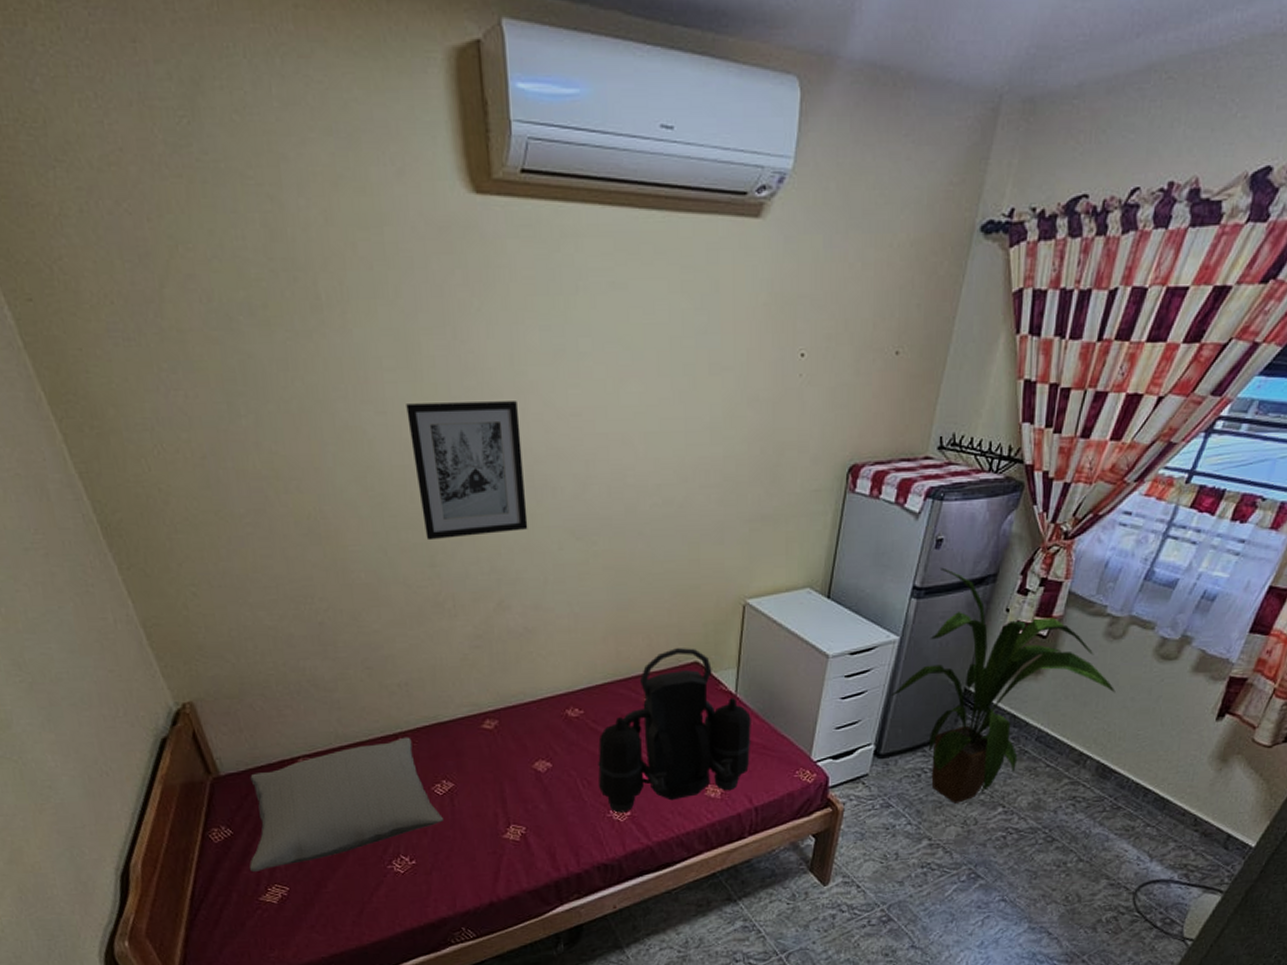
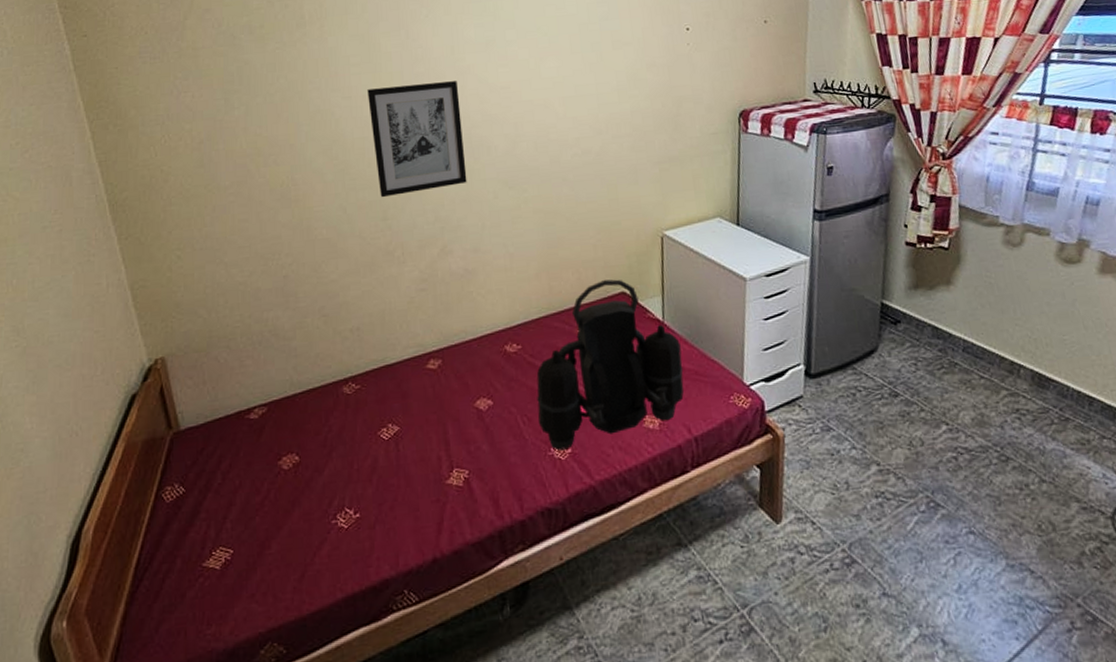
pillow: present [250,737,445,872] -> none [197,381,389,534]
house plant: present [891,567,1116,804] -> none [811,191,1030,423]

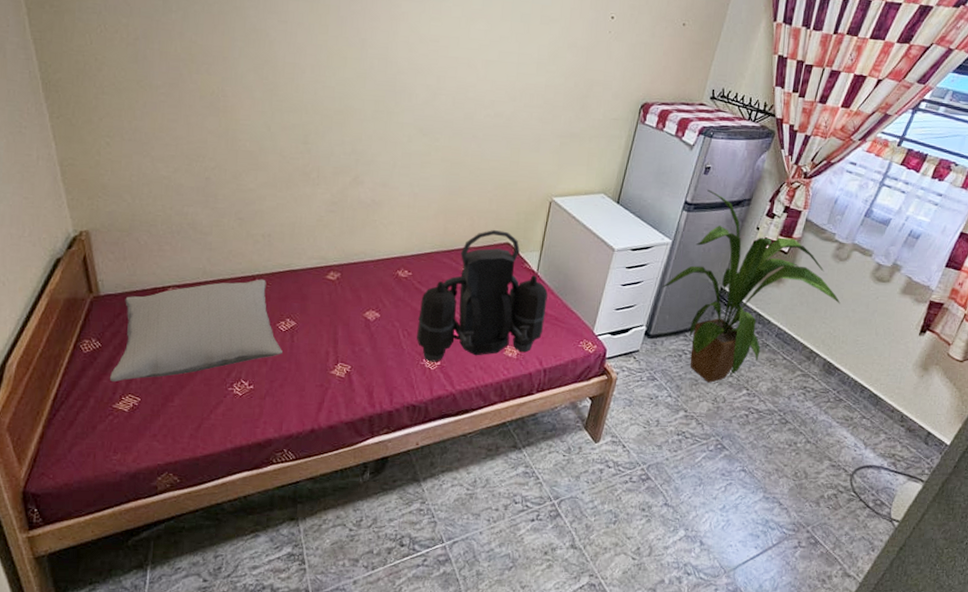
pillow: none [197,381,389,534] -> present [110,279,284,382]
wall art: present [367,81,467,198] -> none [303,17,391,124]
house plant: none [811,191,1030,423] -> present [662,189,840,383]

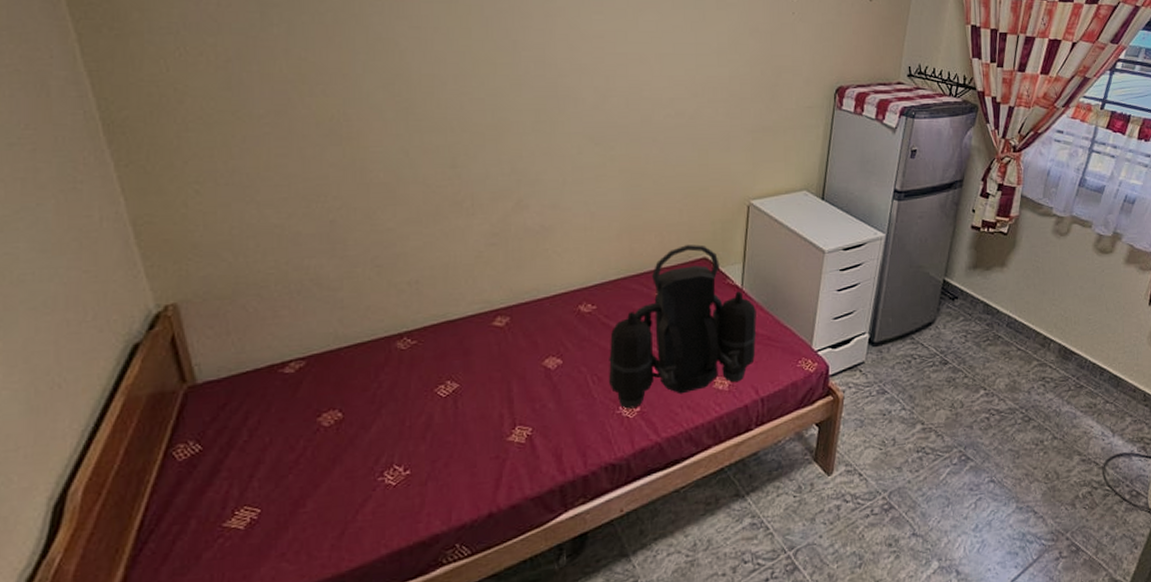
pillow: present [110,279,284,382] -> none [217,336,446,493]
house plant: present [662,189,840,383] -> none [881,174,1067,388]

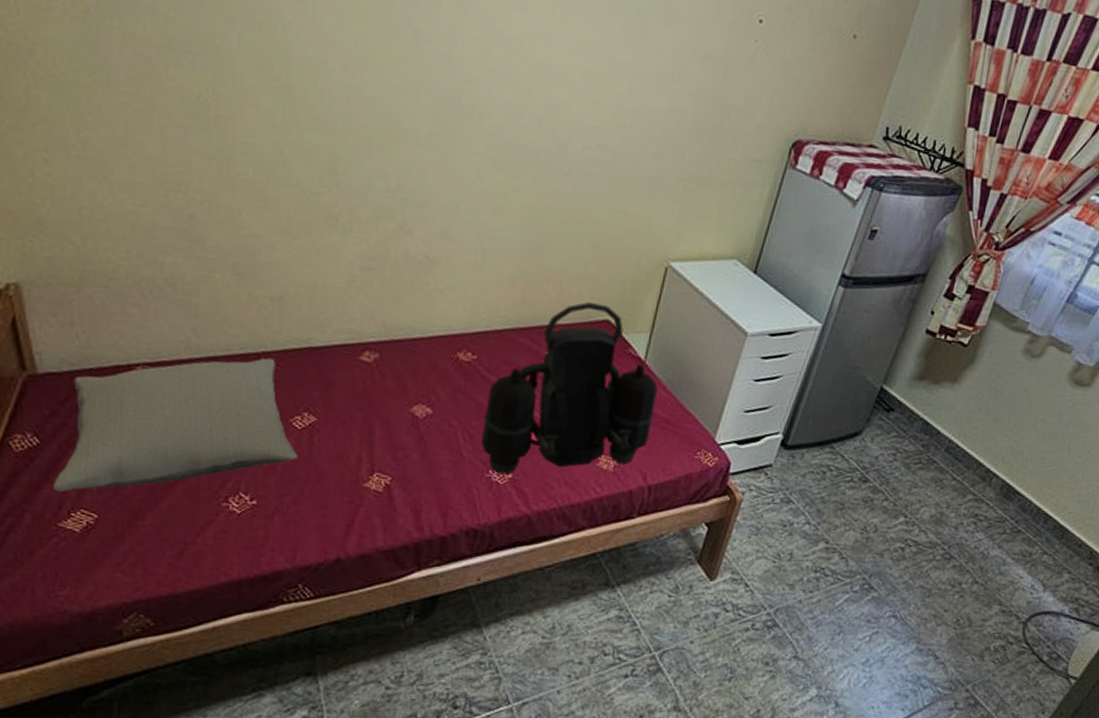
pillow: none [217,336,446,493] -> present [54,357,299,492]

